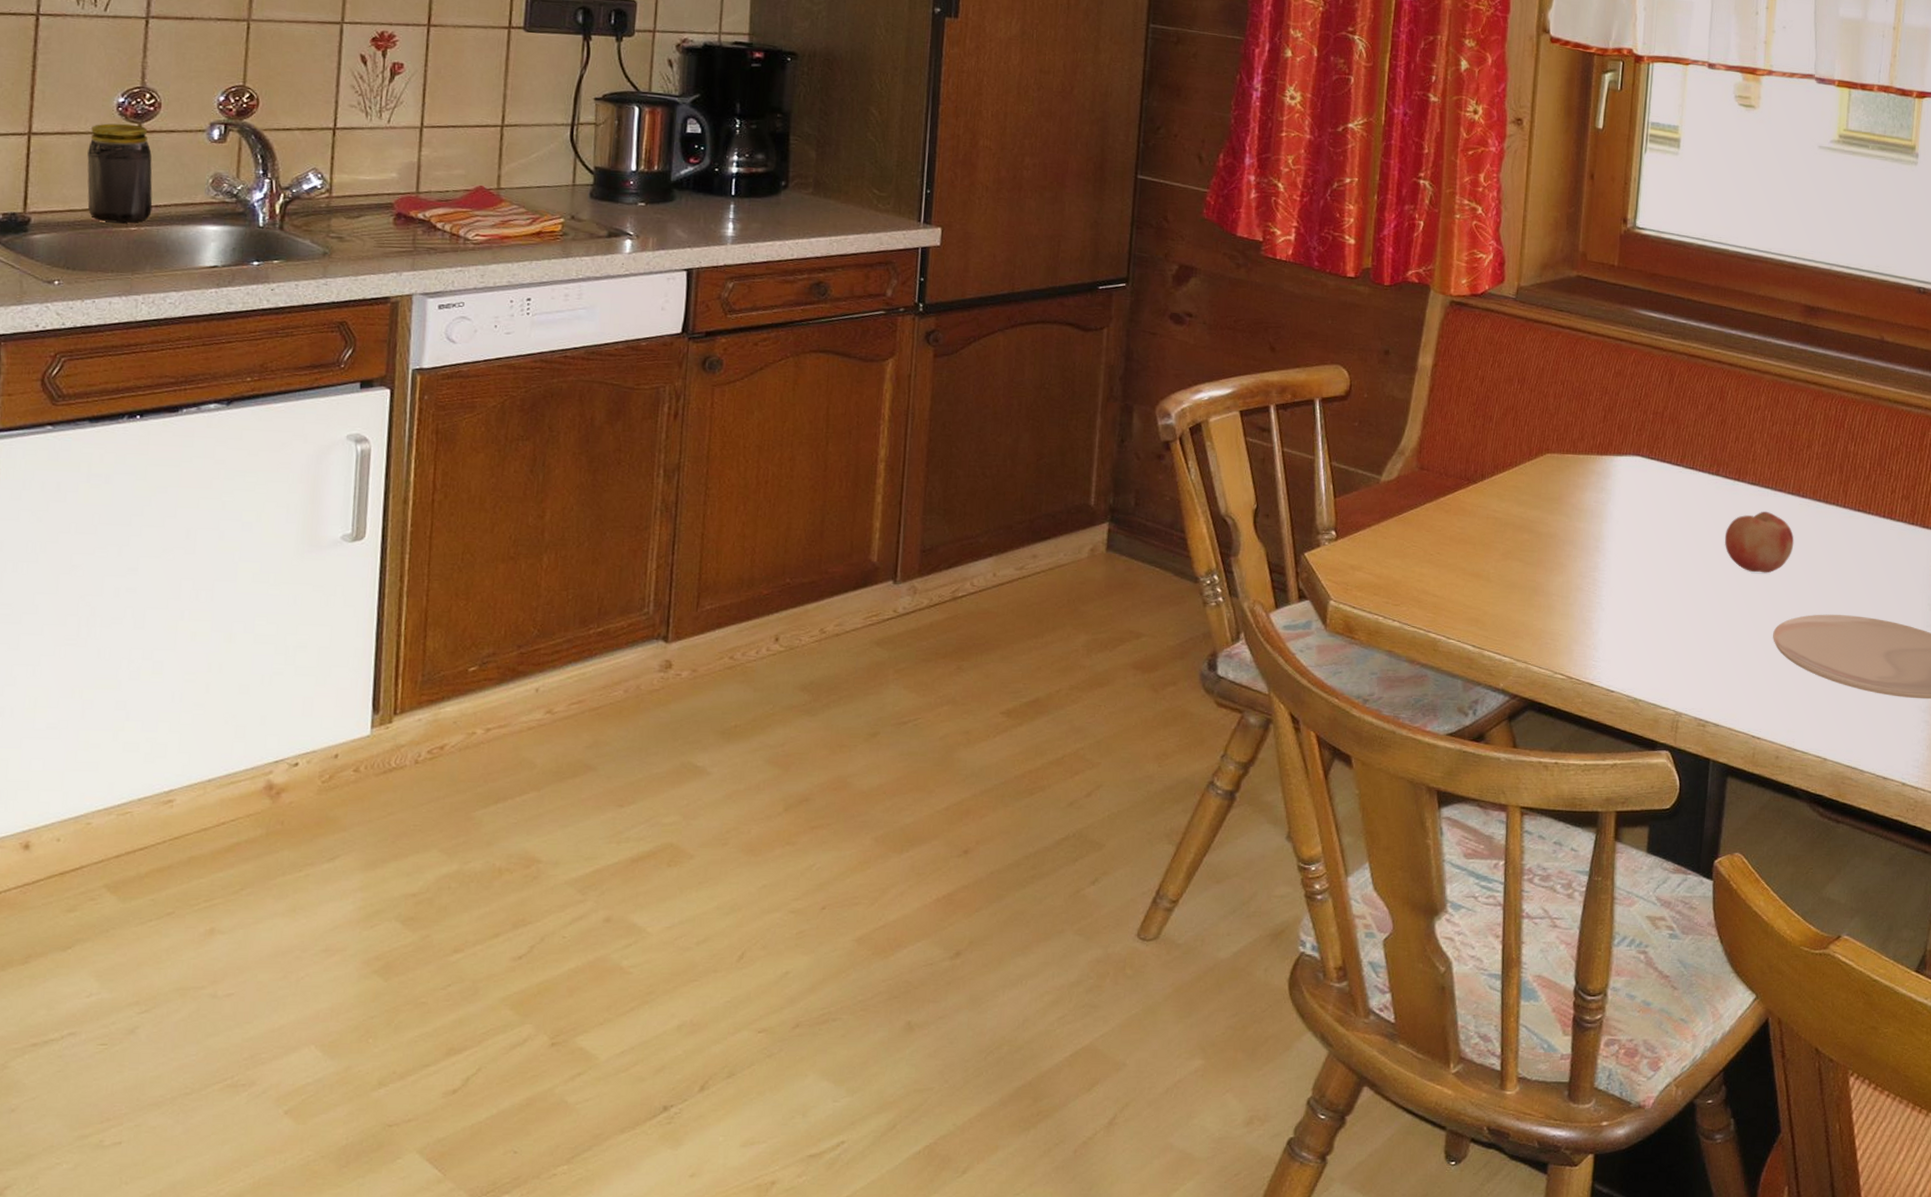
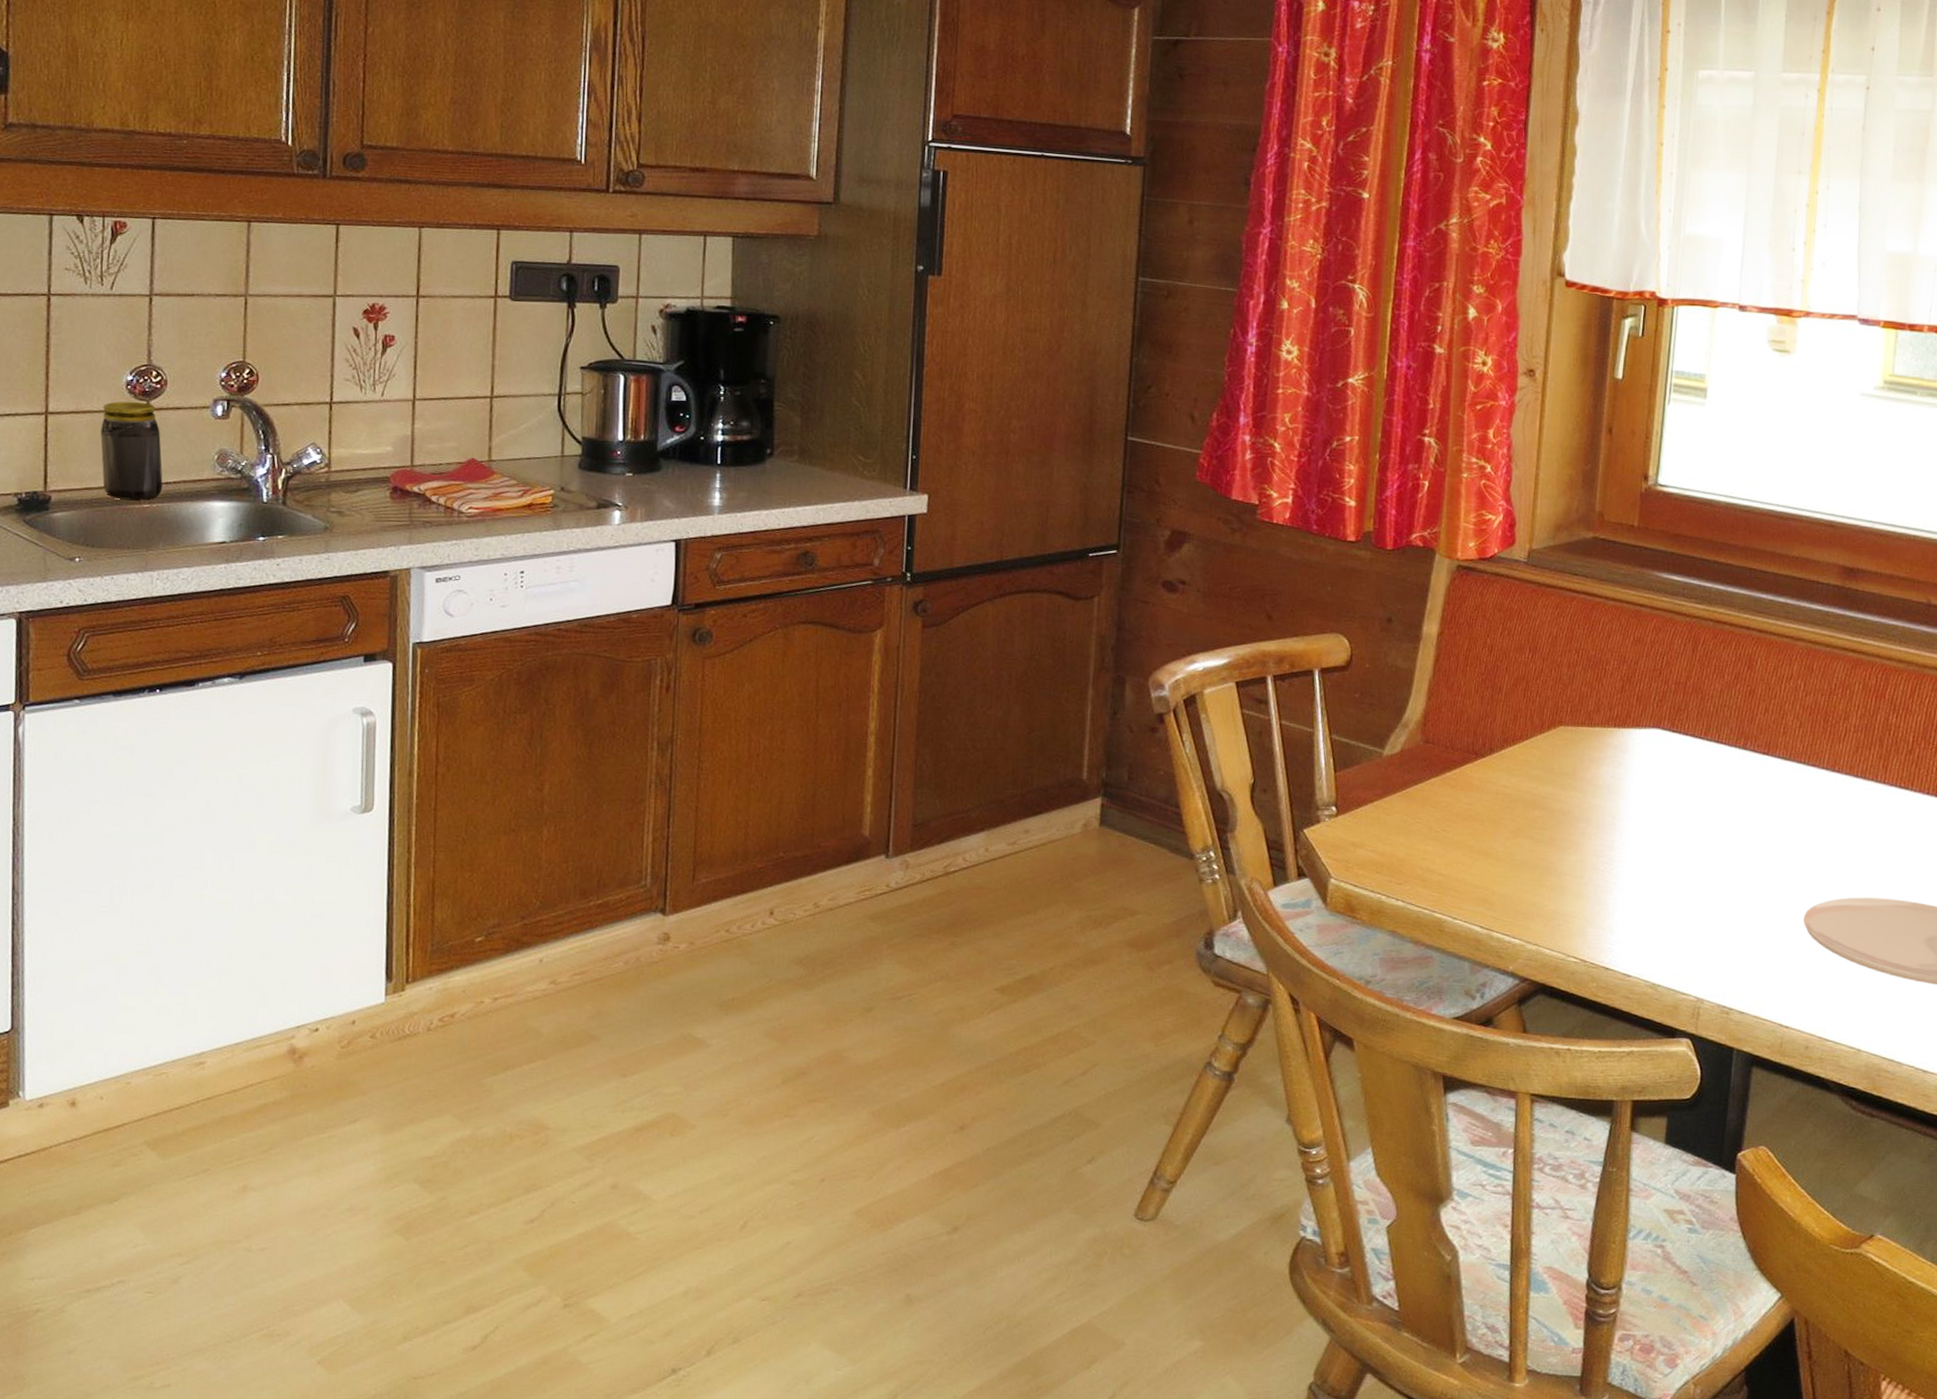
fruit: present [1724,511,1794,573] -> none [1751,787,1828,854]

